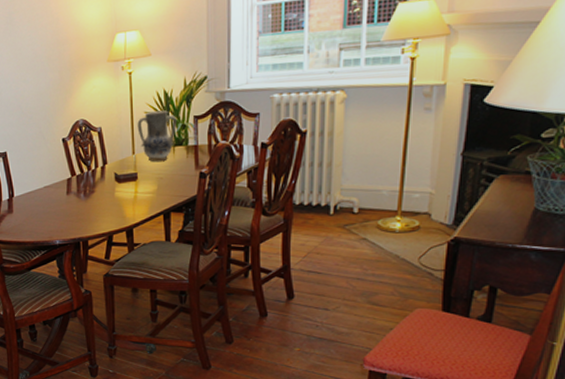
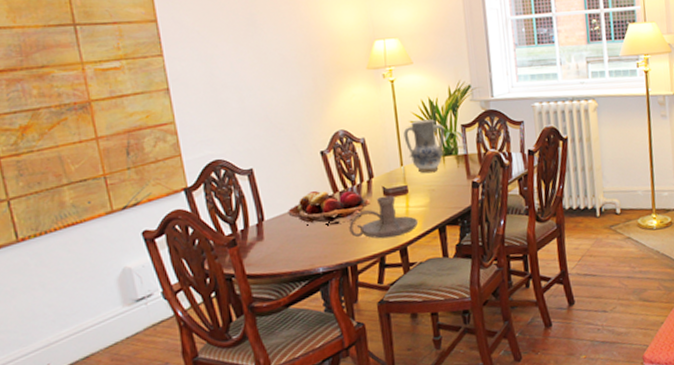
fruit basket: none [33,174,103,205] -> present [288,190,371,226]
candle holder: none [83,181,145,220] -> present [349,195,419,239]

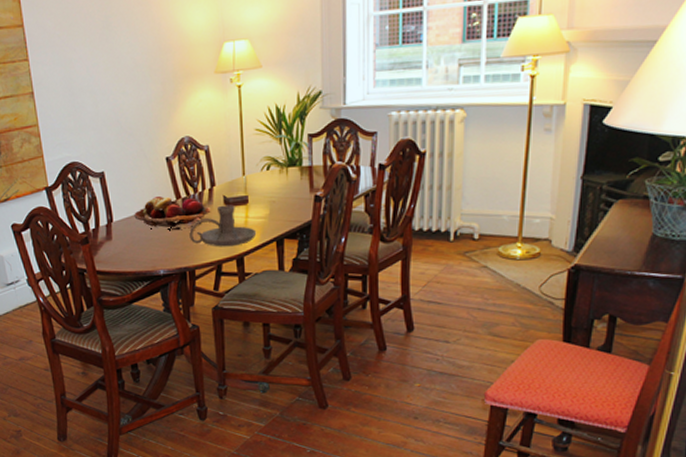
vase: present [403,119,445,174] -> none [247,127,290,184]

